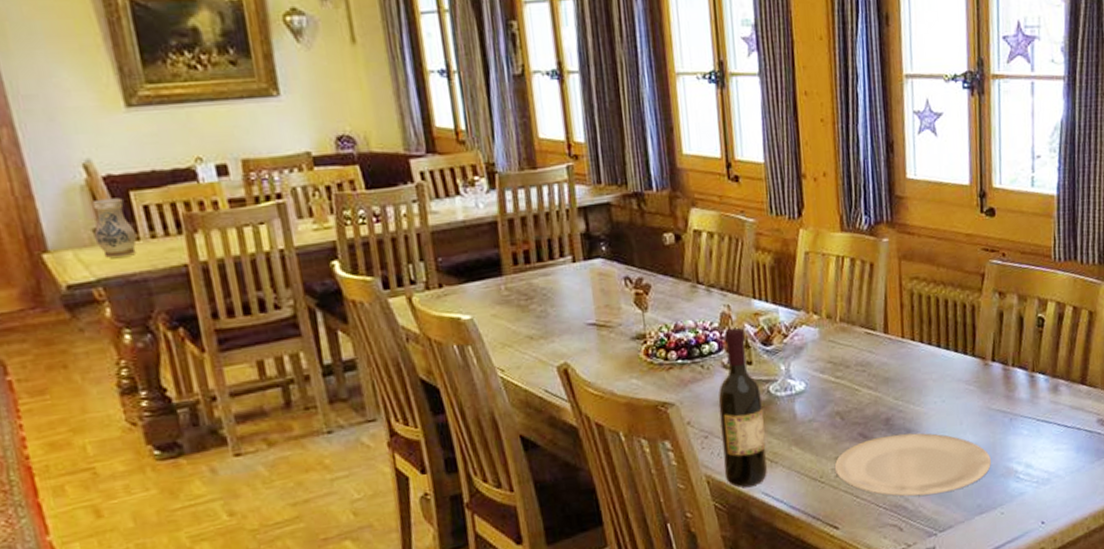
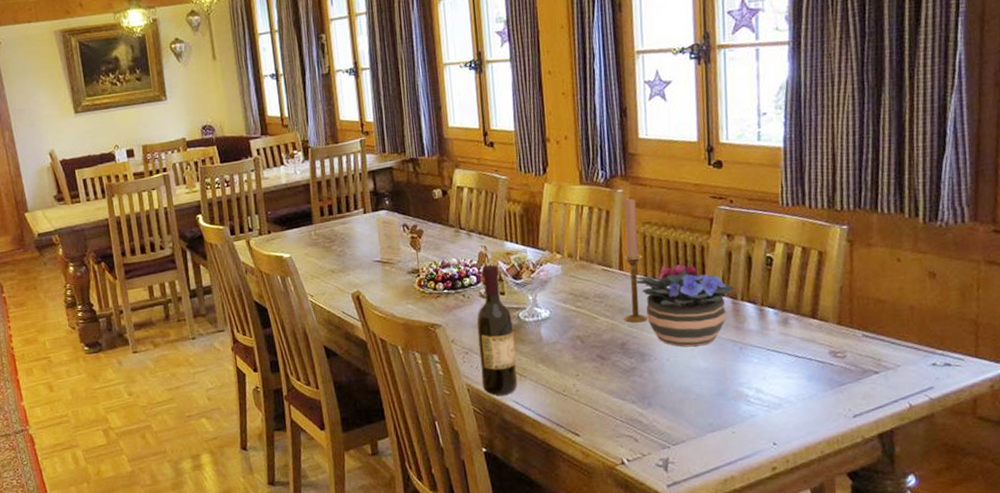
ceramic pitcher: present [92,197,138,259] -> none [53,174,79,216]
plate: present [835,433,991,497] -> none [576,357,722,412]
candlestick: none [888,247,914,395] -> present [622,197,648,323]
potted flower: none [901,326,1006,421] -> present [635,264,735,347]

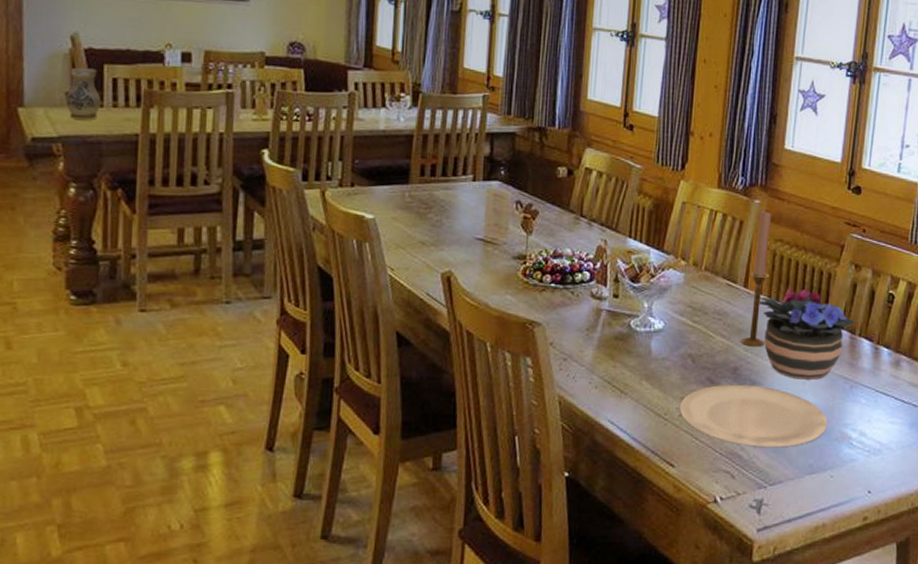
ceramic pitcher: none [53,174,79,216] -> present [65,67,102,121]
wine bottle: present [476,264,518,396] -> none [576,261,622,412]
plate: none [576,357,722,412] -> present [680,384,827,448]

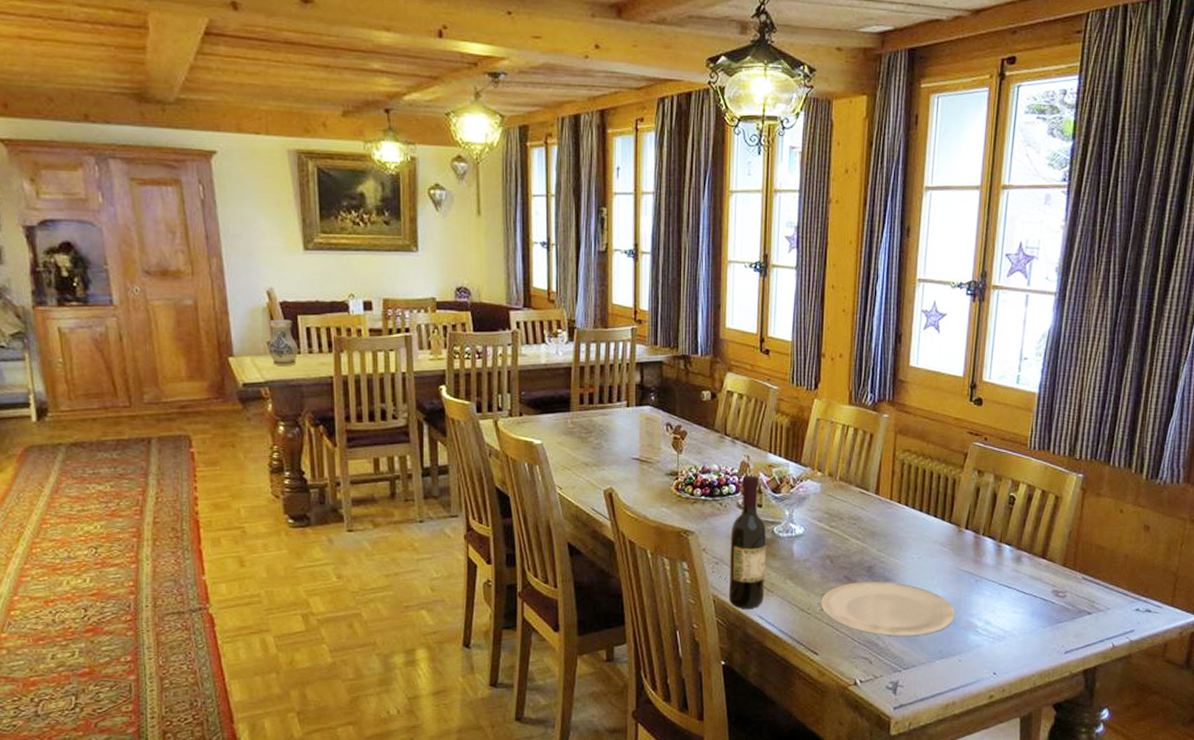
wine bottle: none [576,261,622,412] -> present [728,475,767,609]
candlestick: present [741,209,772,347] -> none [874,423,900,548]
potted flower: present [758,288,855,380] -> none [889,494,978,576]

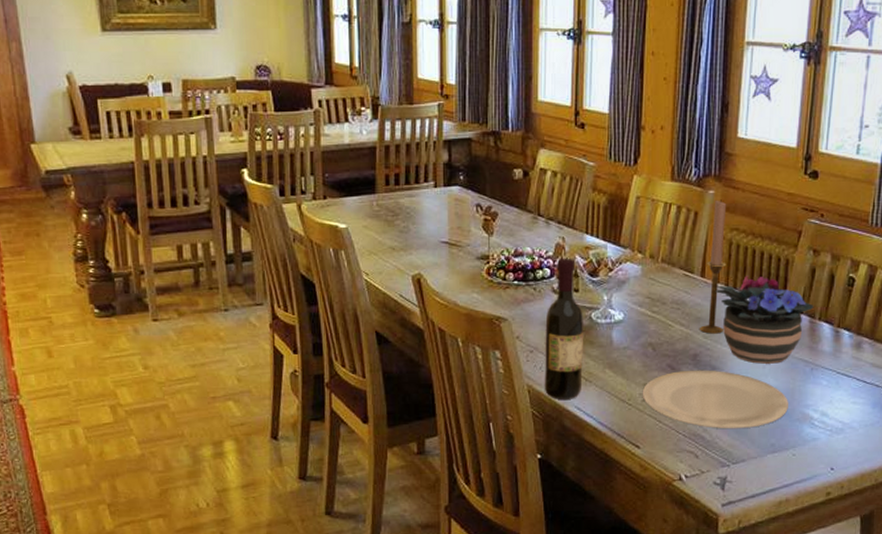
ceramic pitcher: present [268,319,299,367] -> none [68,104,100,153]
candlestick: none [874,423,900,548] -> present [700,199,727,334]
potted flower: none [889,494,978,576] -> present [715,276,814,364]

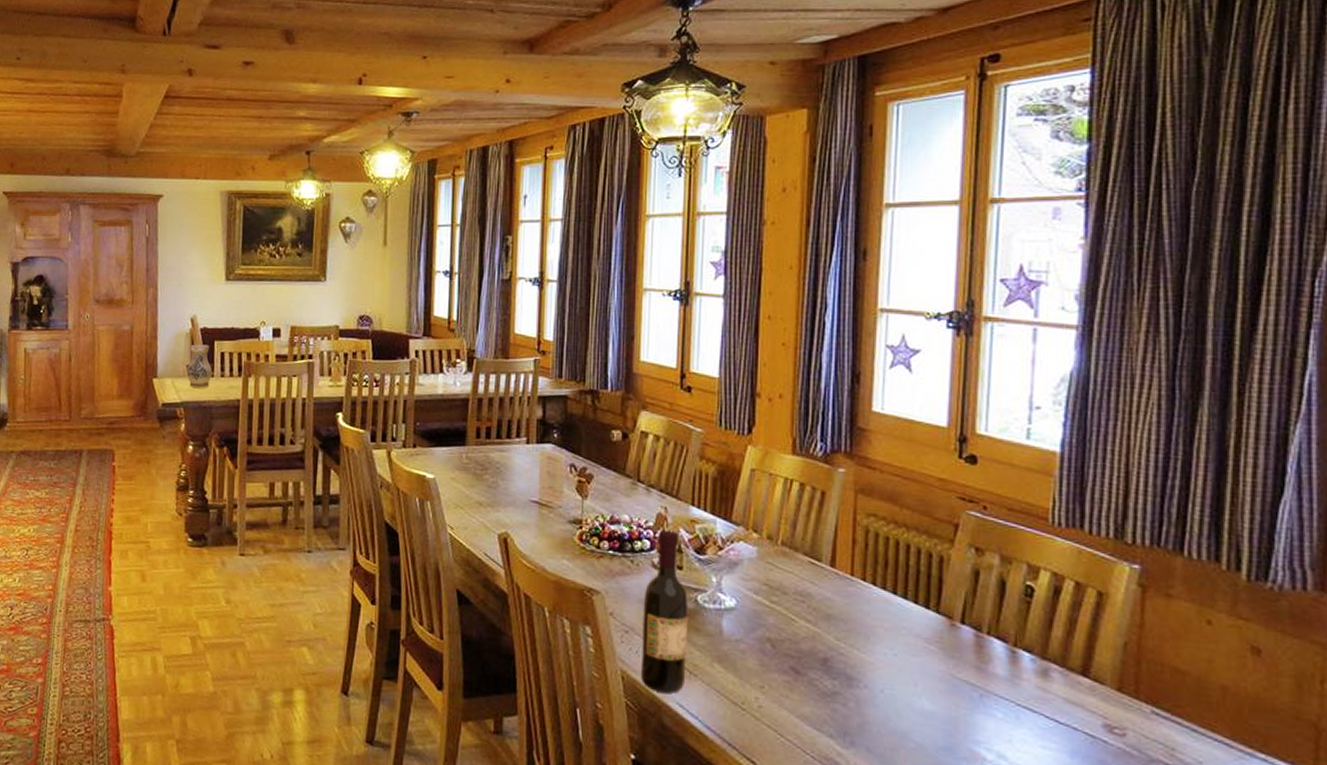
ceramic pitcher: none [68,104,100,153] -> present [186,344,213,389]
plate: present [643,370,788,429] -> none [760,676,951,760]
candlestick: present [700,199,727,334] -> none [831,479,863,637]
potted flower: present [715,276,814,364] -> none [849,571,980,683]

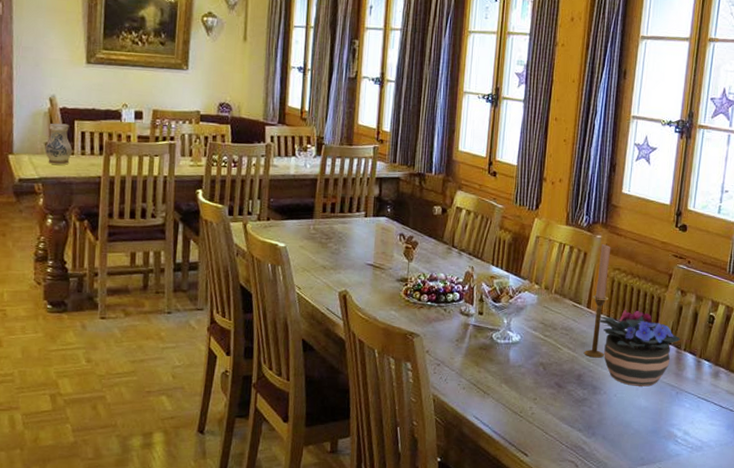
wine bottle: present [640,530,689,693] -> none [447,284,486,409]
candlestick: none [831,479,863,637] -> present [584,243,611,358]
potted flower: none [849,571,980,683] -> present [599,309,680,387]

